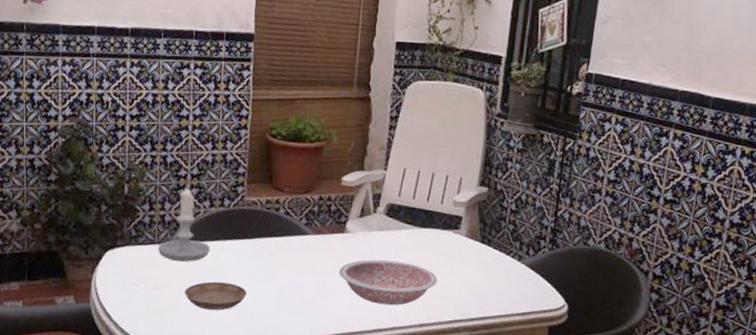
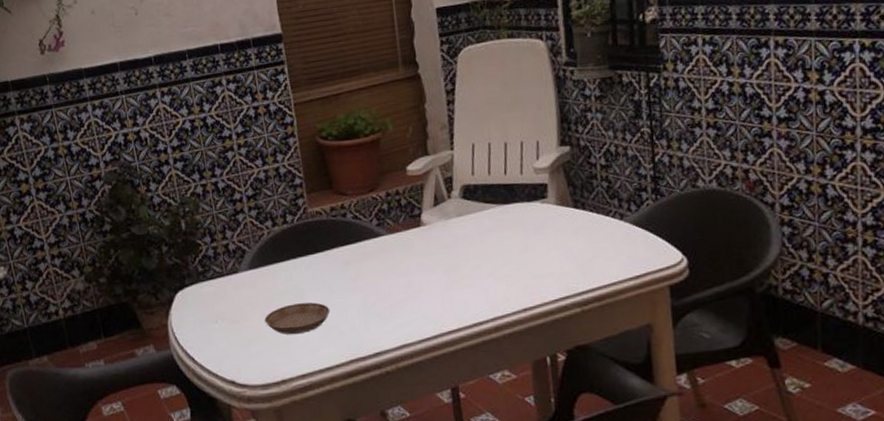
candle: present [158,187,211,262] -> none [227,211,283,290]
bowl: present [339,259,438,306] -> none [423,245,534,296]

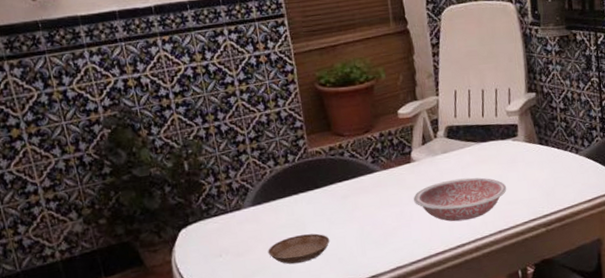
bowl: none [423,245,534,296] -> present [414,177,507,222]

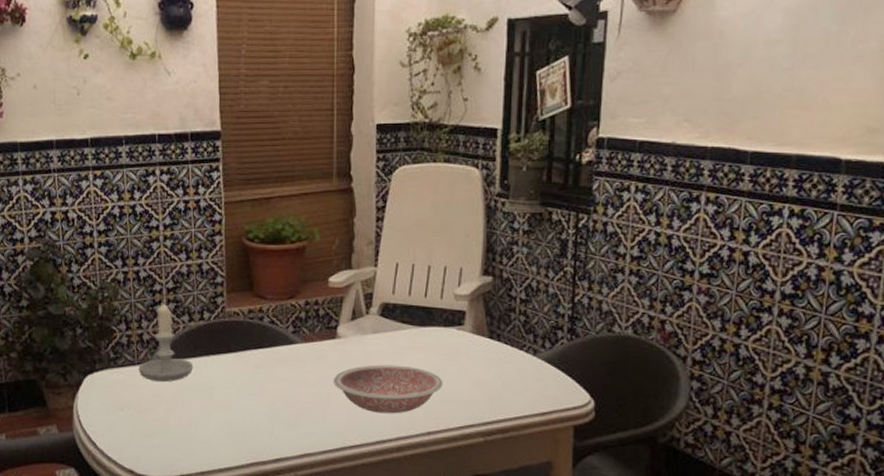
candle: none [231,152,285,225] -> present [138,303,194,382]
saucer: present [268,233,330,264] -> none [170,401,236,432]

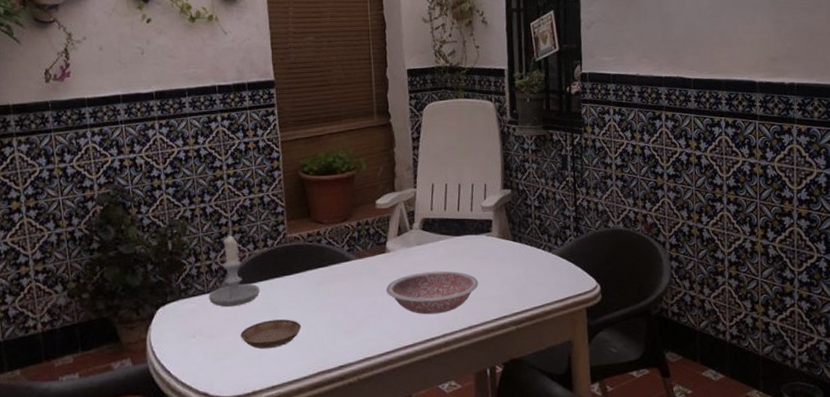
saucer: none [170,401,236,432] -> present [240,319,302,349]

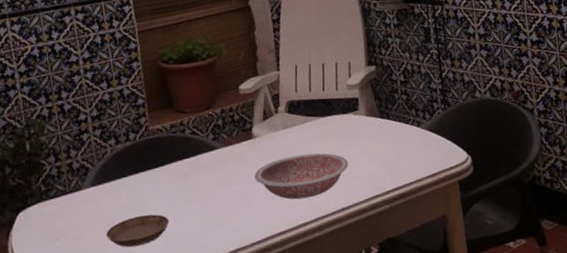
candle: present [208,234,260,307] -> none [70,131,125,207]

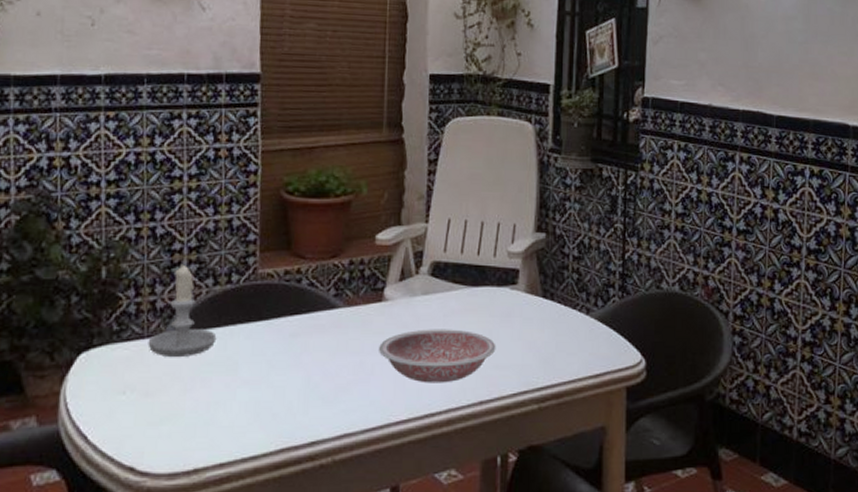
candle: none [70,131,125,207] -> present [148,264,217,358]
saucer: present [106,214,170,247] -> none [185,378,266,415]

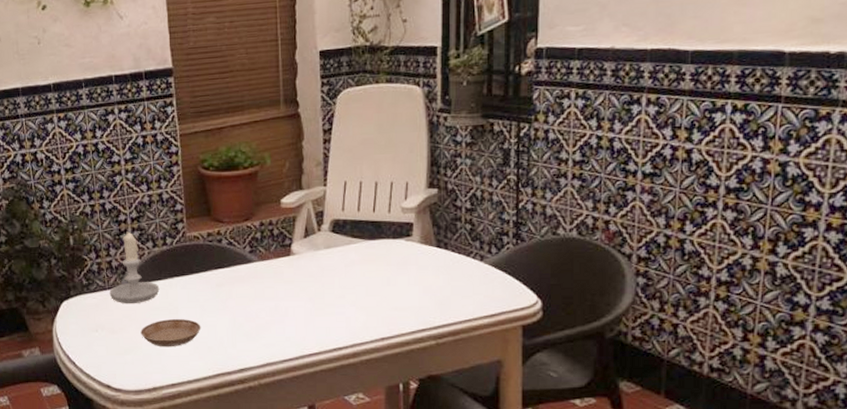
saucer: none [185,378,266,415] -> present [140,319,201,347]
bowl: present [379,329,496,383] -> none [290,277,395,323]

